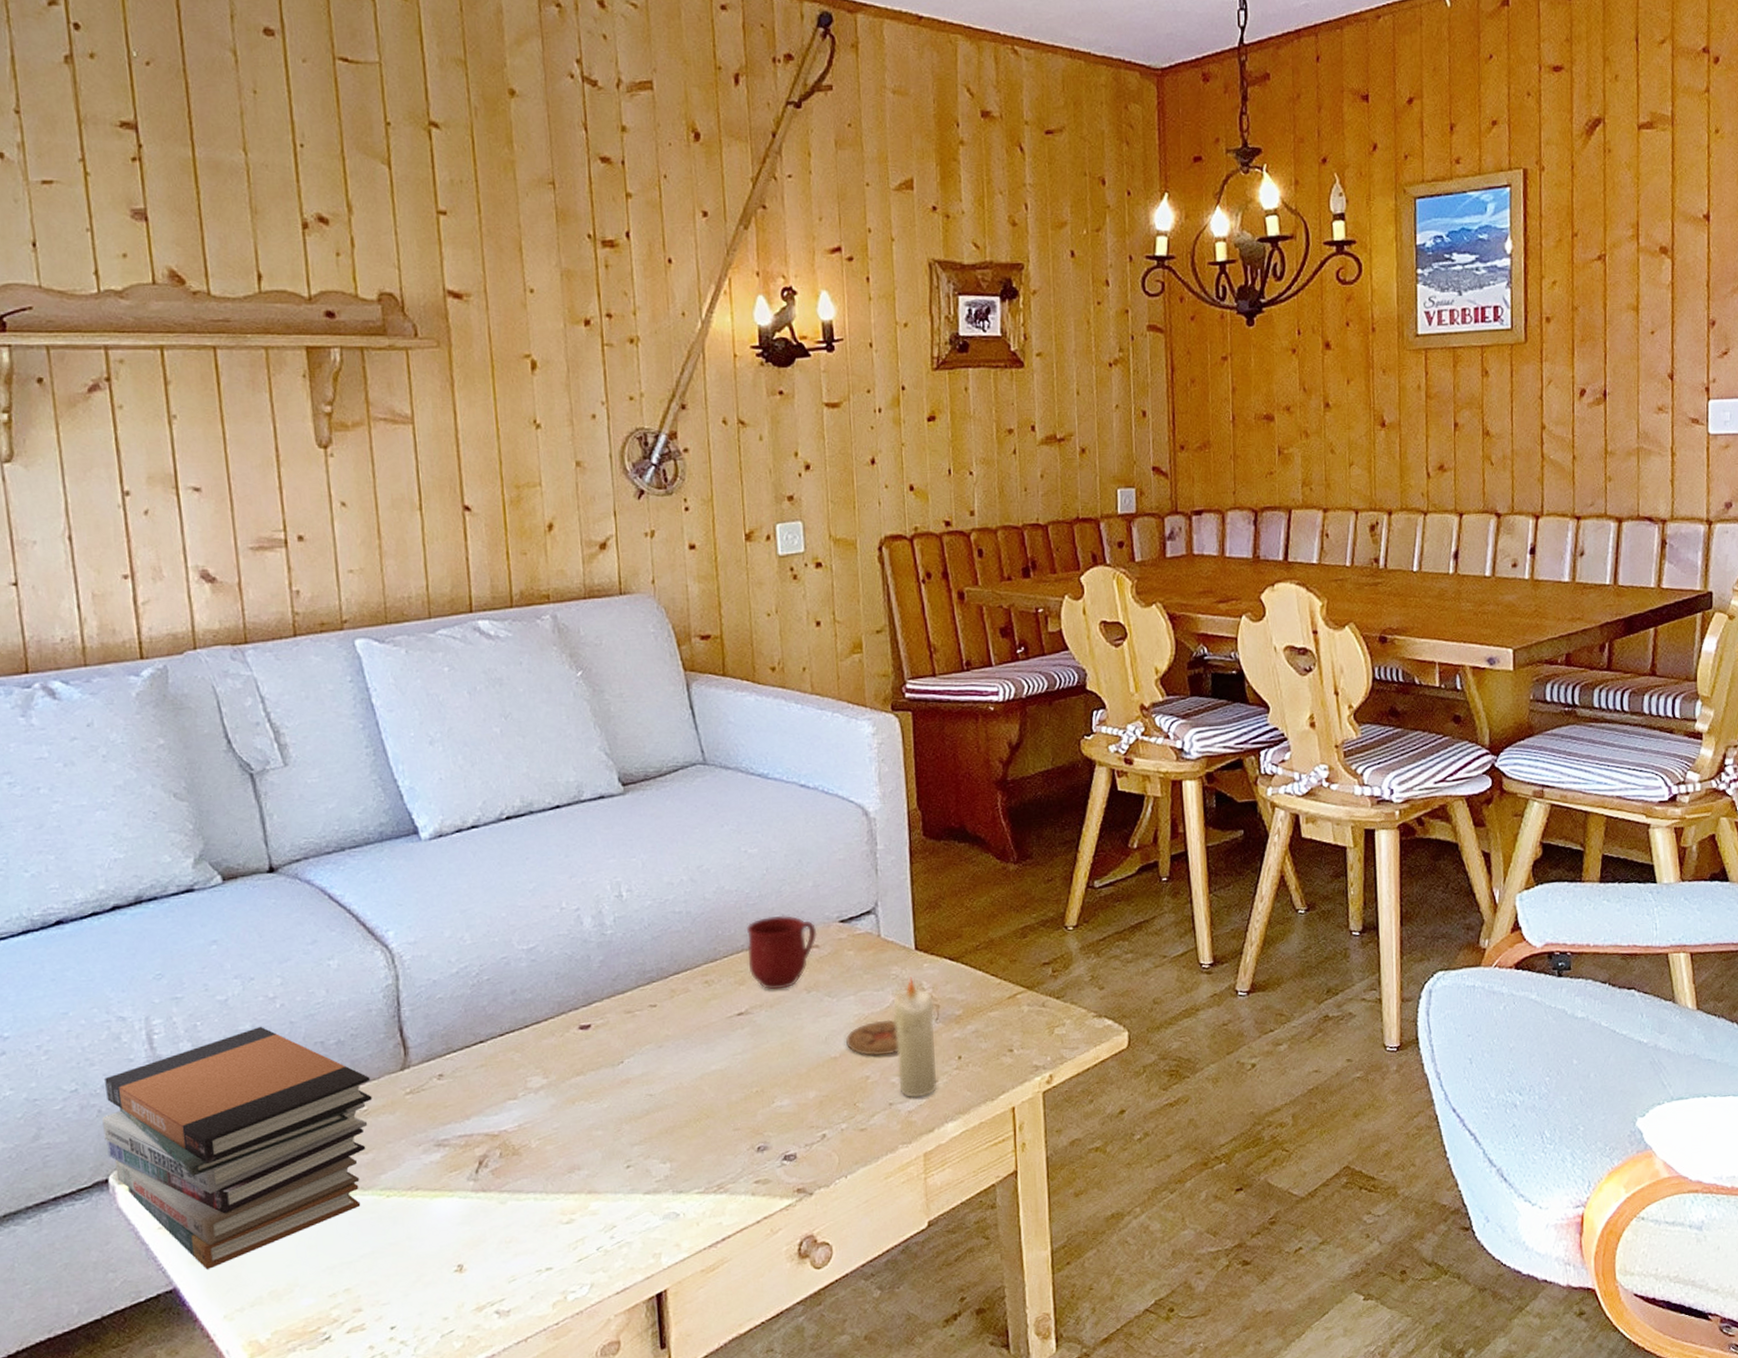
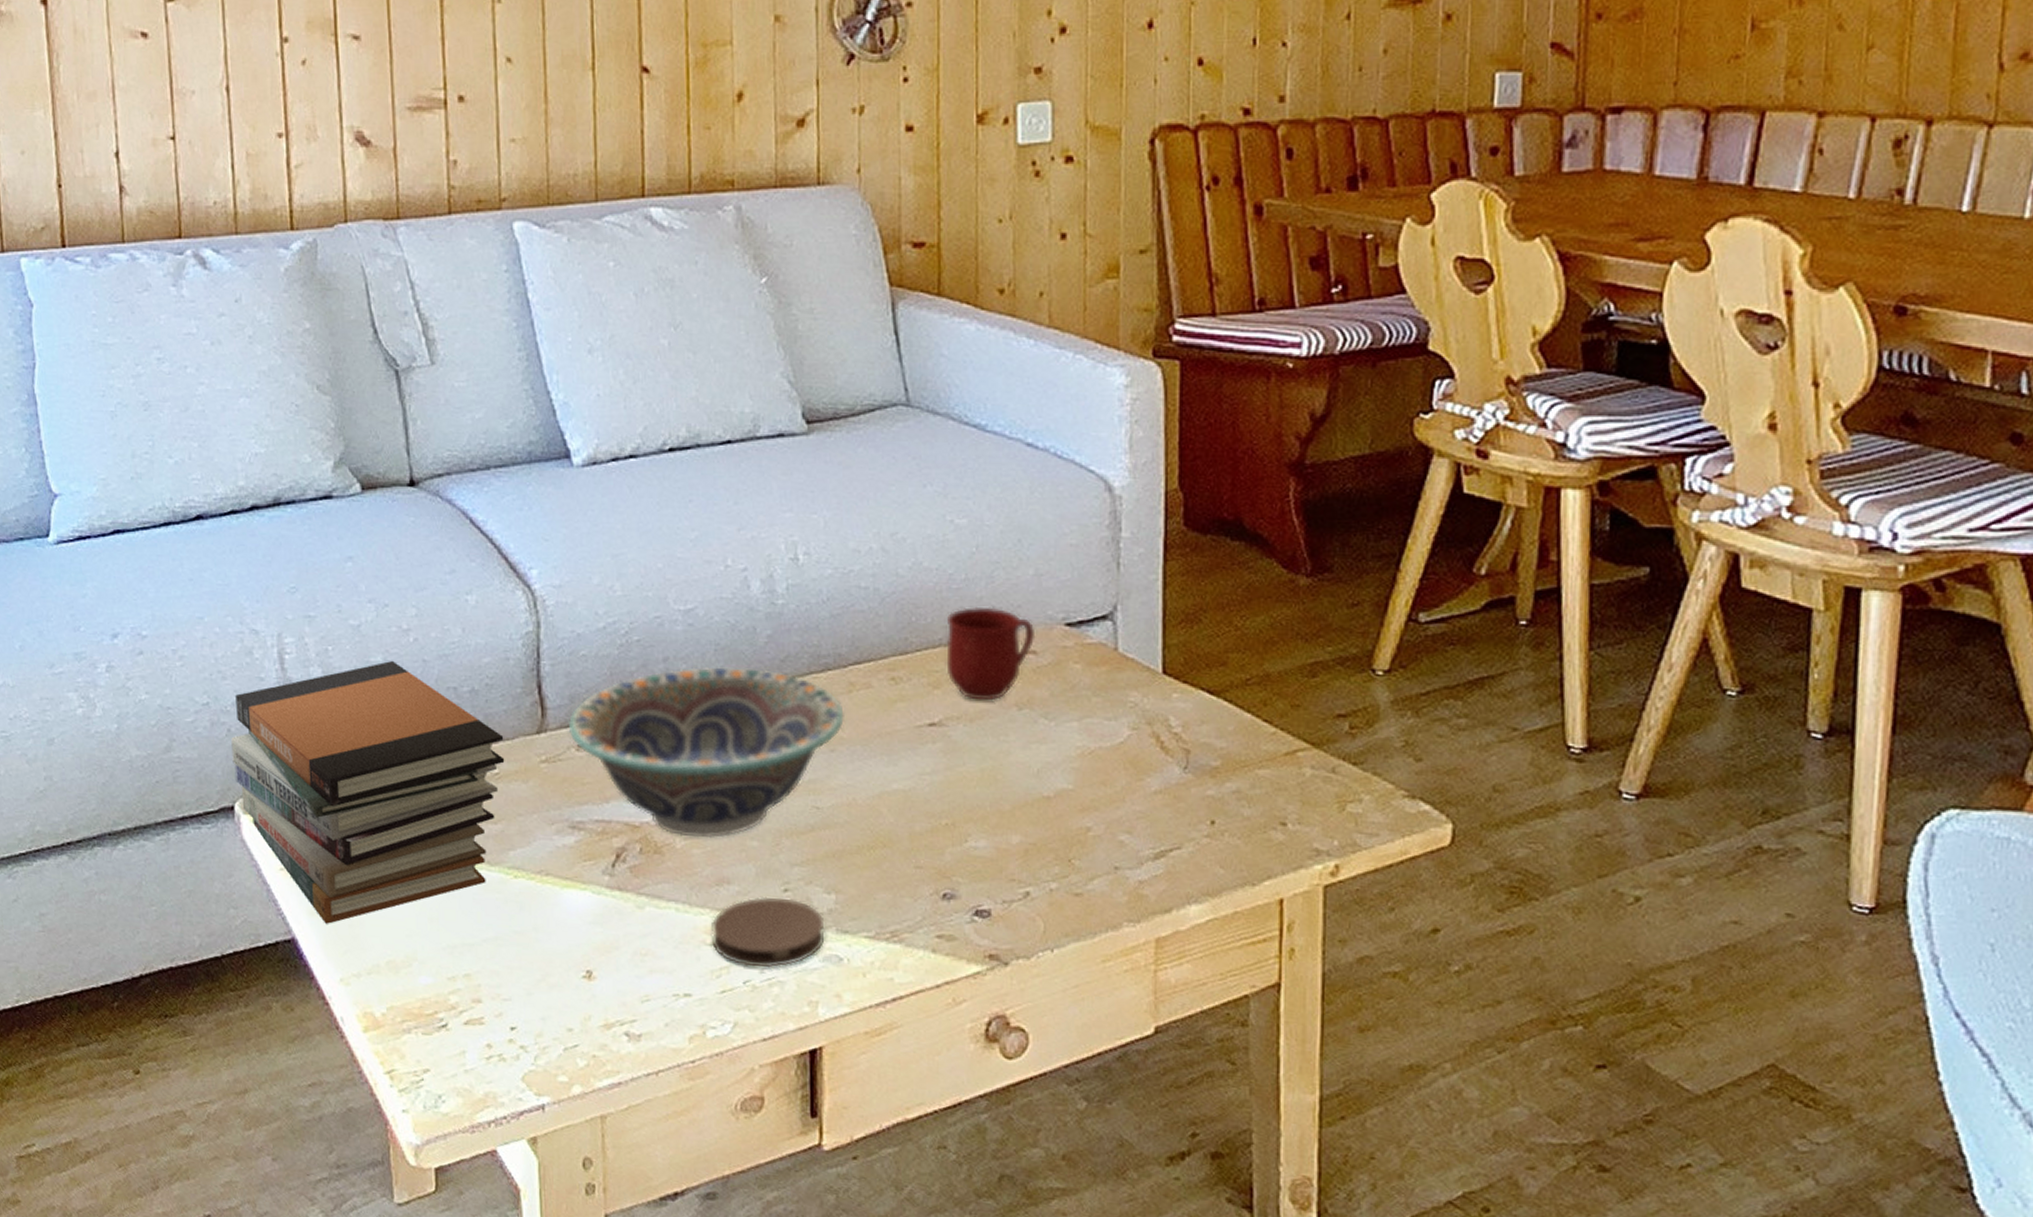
decorative bowl: none [428,988,669,1137] -> present [568,666,844,839]
coaster: none [566,1172,664,1235] -> present [712,896,825,968]
coaster: present [845,1019,899,1056] -> none [1062,758,1132,805]
candle: present [892,976,938,1098] -> none [1125,708,1183,866]

